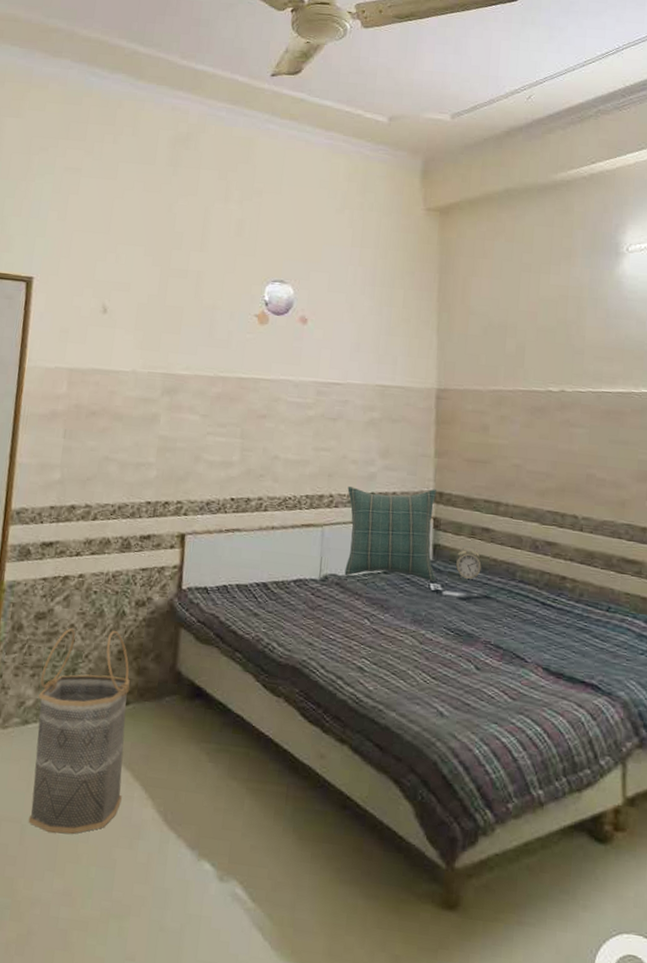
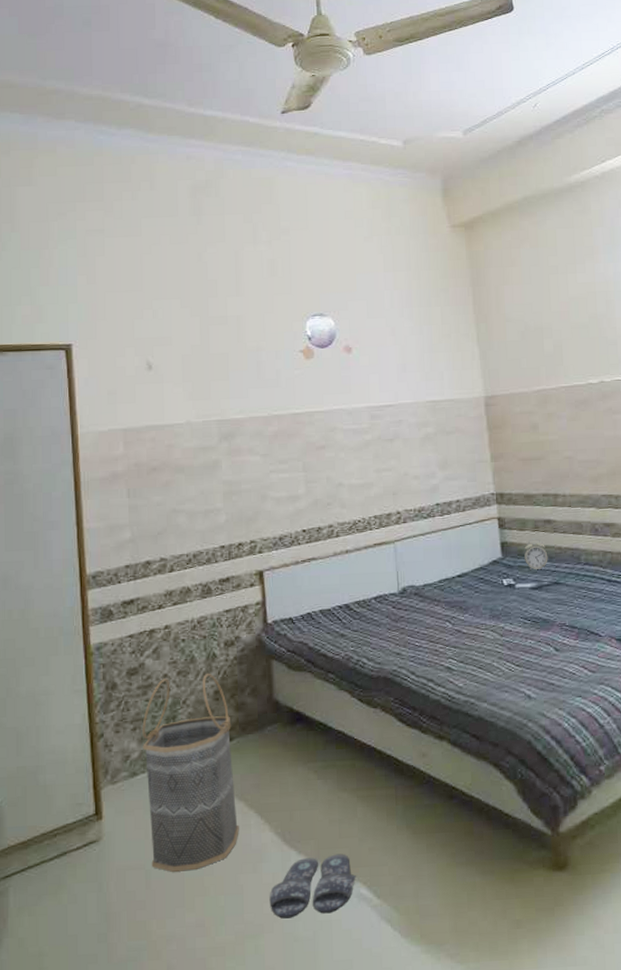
slippers: none [140,843,233,908] -> present [269,853,356,919]
pillow: present [344,486,436,581] -> none [413,492,508,586]

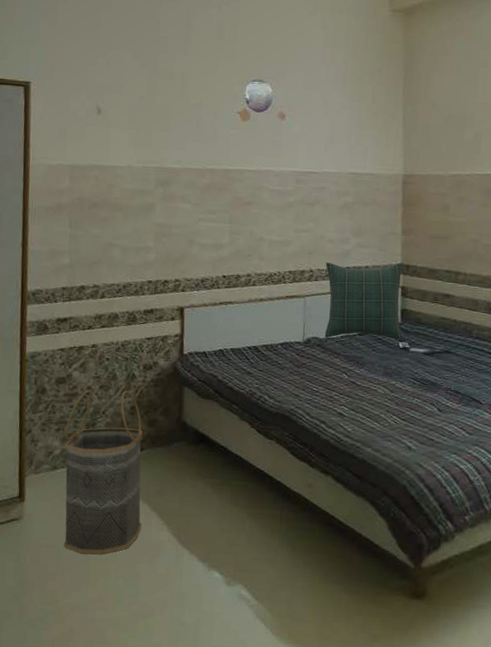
slippers: present [269,853,356,919] -> none [161,558,239,606]
pillow: none [413,492,508,586] -> present [324,262,404,340]
alarm clock: present [523,538,548,571] -> none [420,309,443,338]

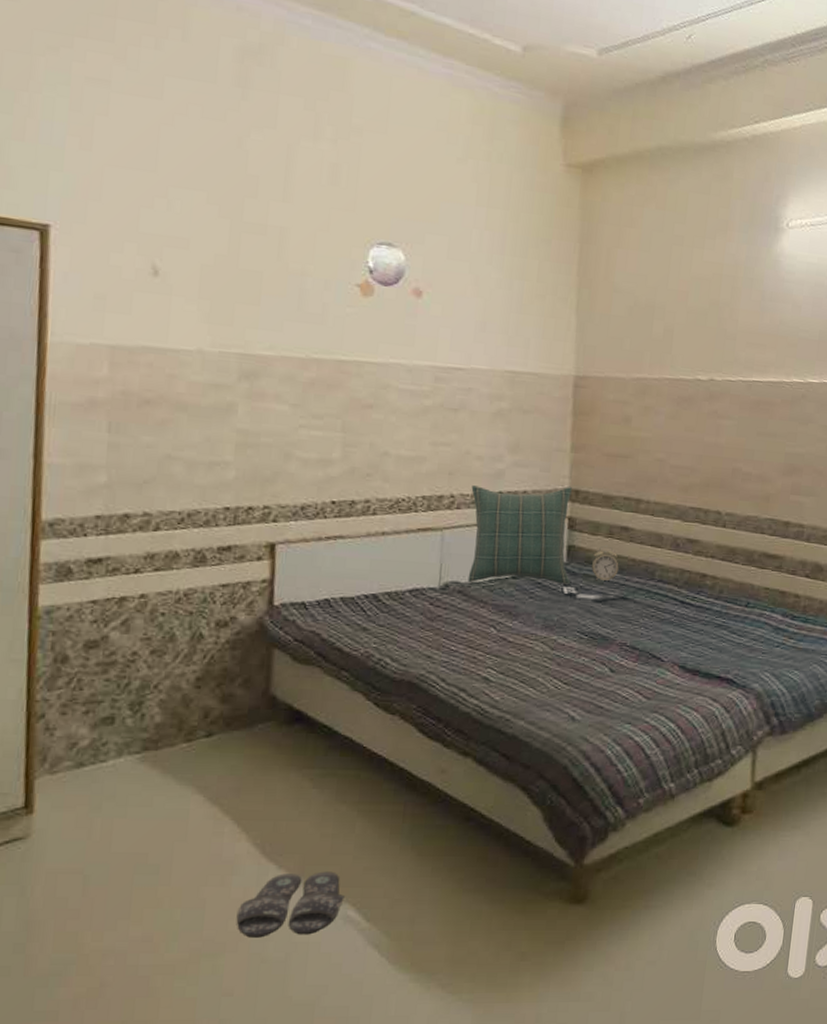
basket: present [63,390,143,555] -> none [92,655,214,879]
slippers: none [161,558,239,606] -> present [236,871,345,938]
alarm clock: none [420,309,443,338] -> present [591,545,619,581]

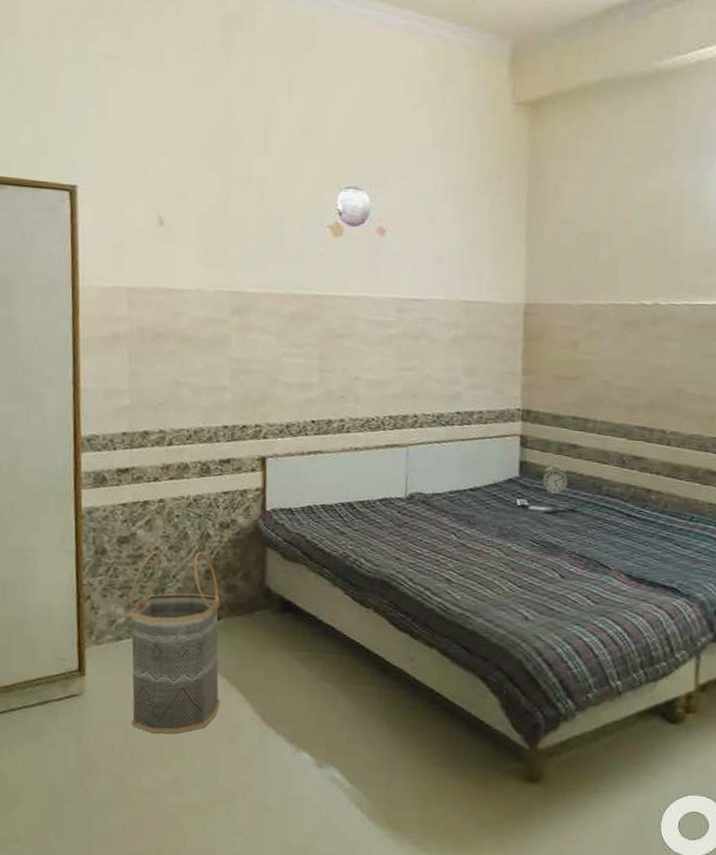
basket: none [92,655,214,879] -> present [129,551,220,734]
slippers: present [236,871,345,938] -> none [244,738,331,790]
pillow: present [467,485,572,585] -> none [430,406,523,497]

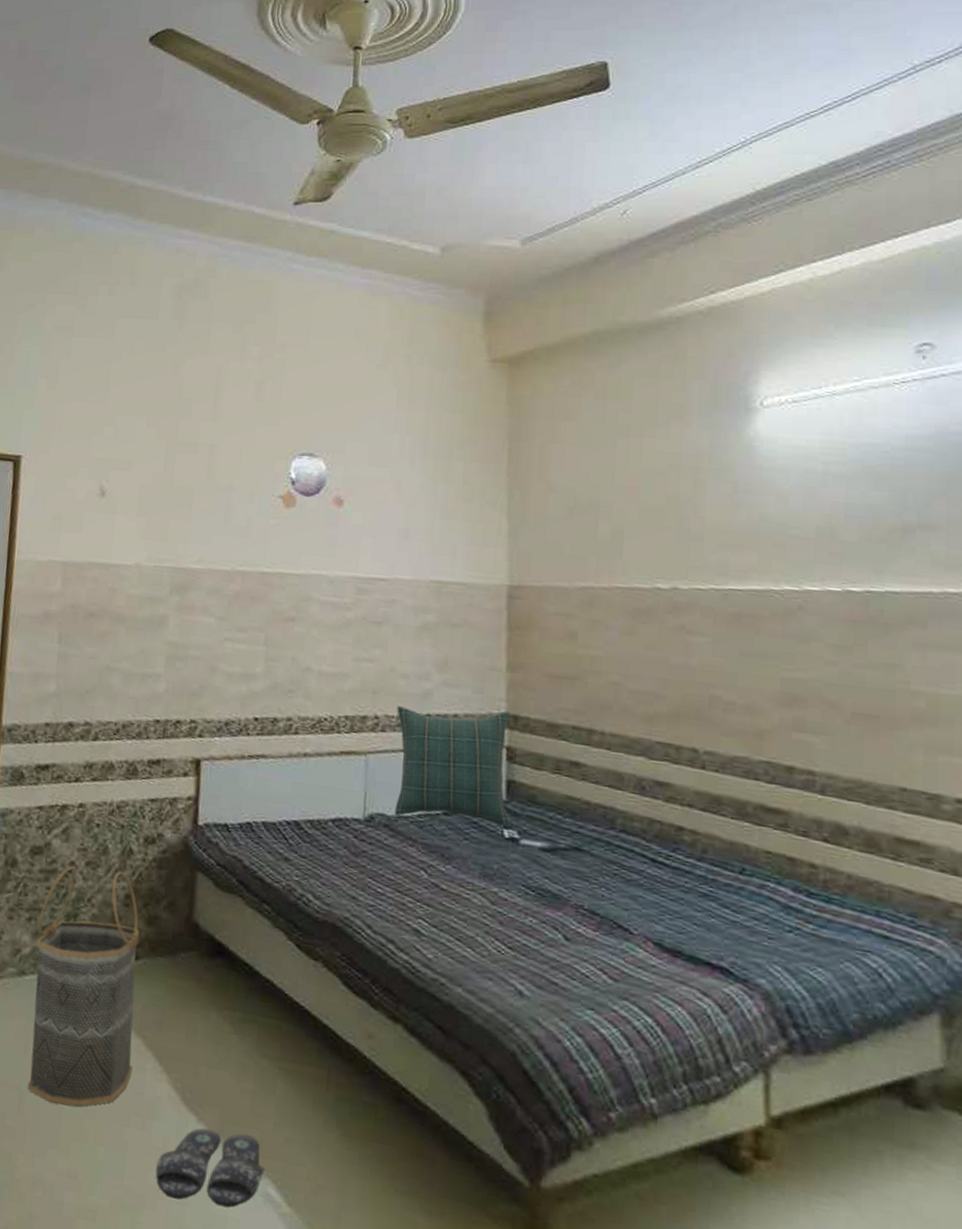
slippers: none [244,738,331,790] -> present [155,1128,265,1207]
pillow: none [430,406,523,497] -> present [394,706,511,827]
alarm clock: present [542,461,568,494] -> none [535,782,570,827]

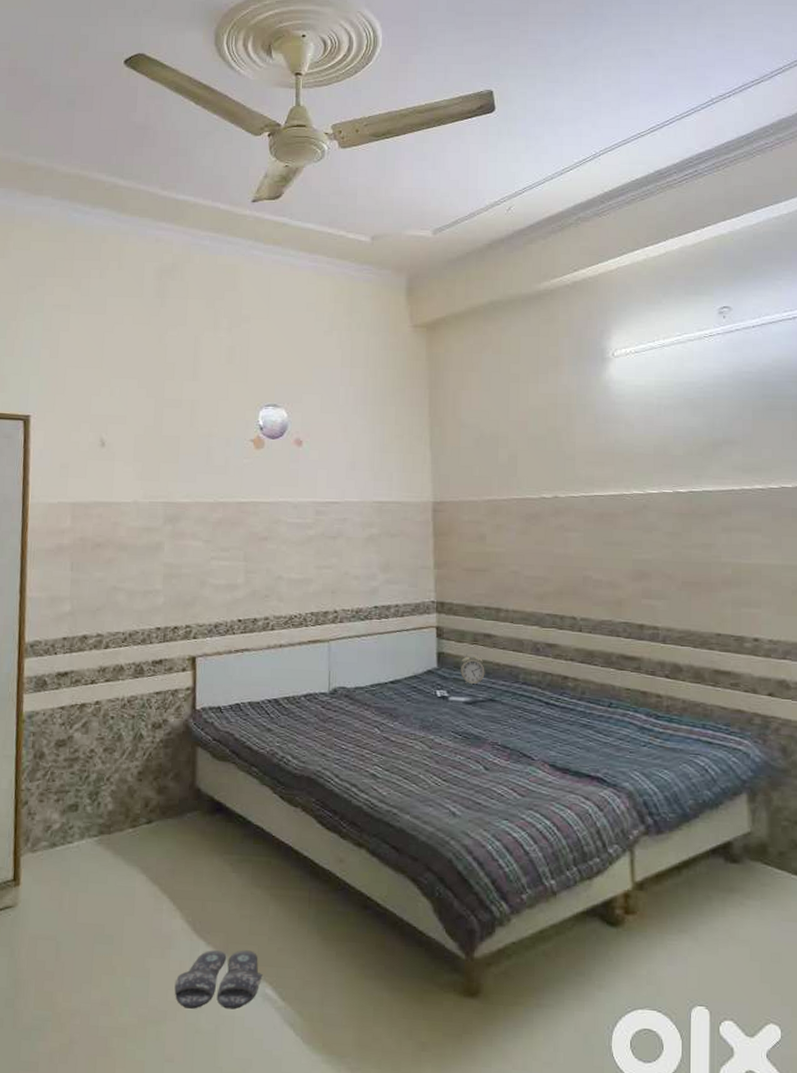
basket: present [27,866,140,1107] -> none [62,752,152,948]
pillow: present [394,706,511,827] -> none [351,600,442,688]
alarm clock: none [535,782,570,827] -> present [459,651,485,684]

